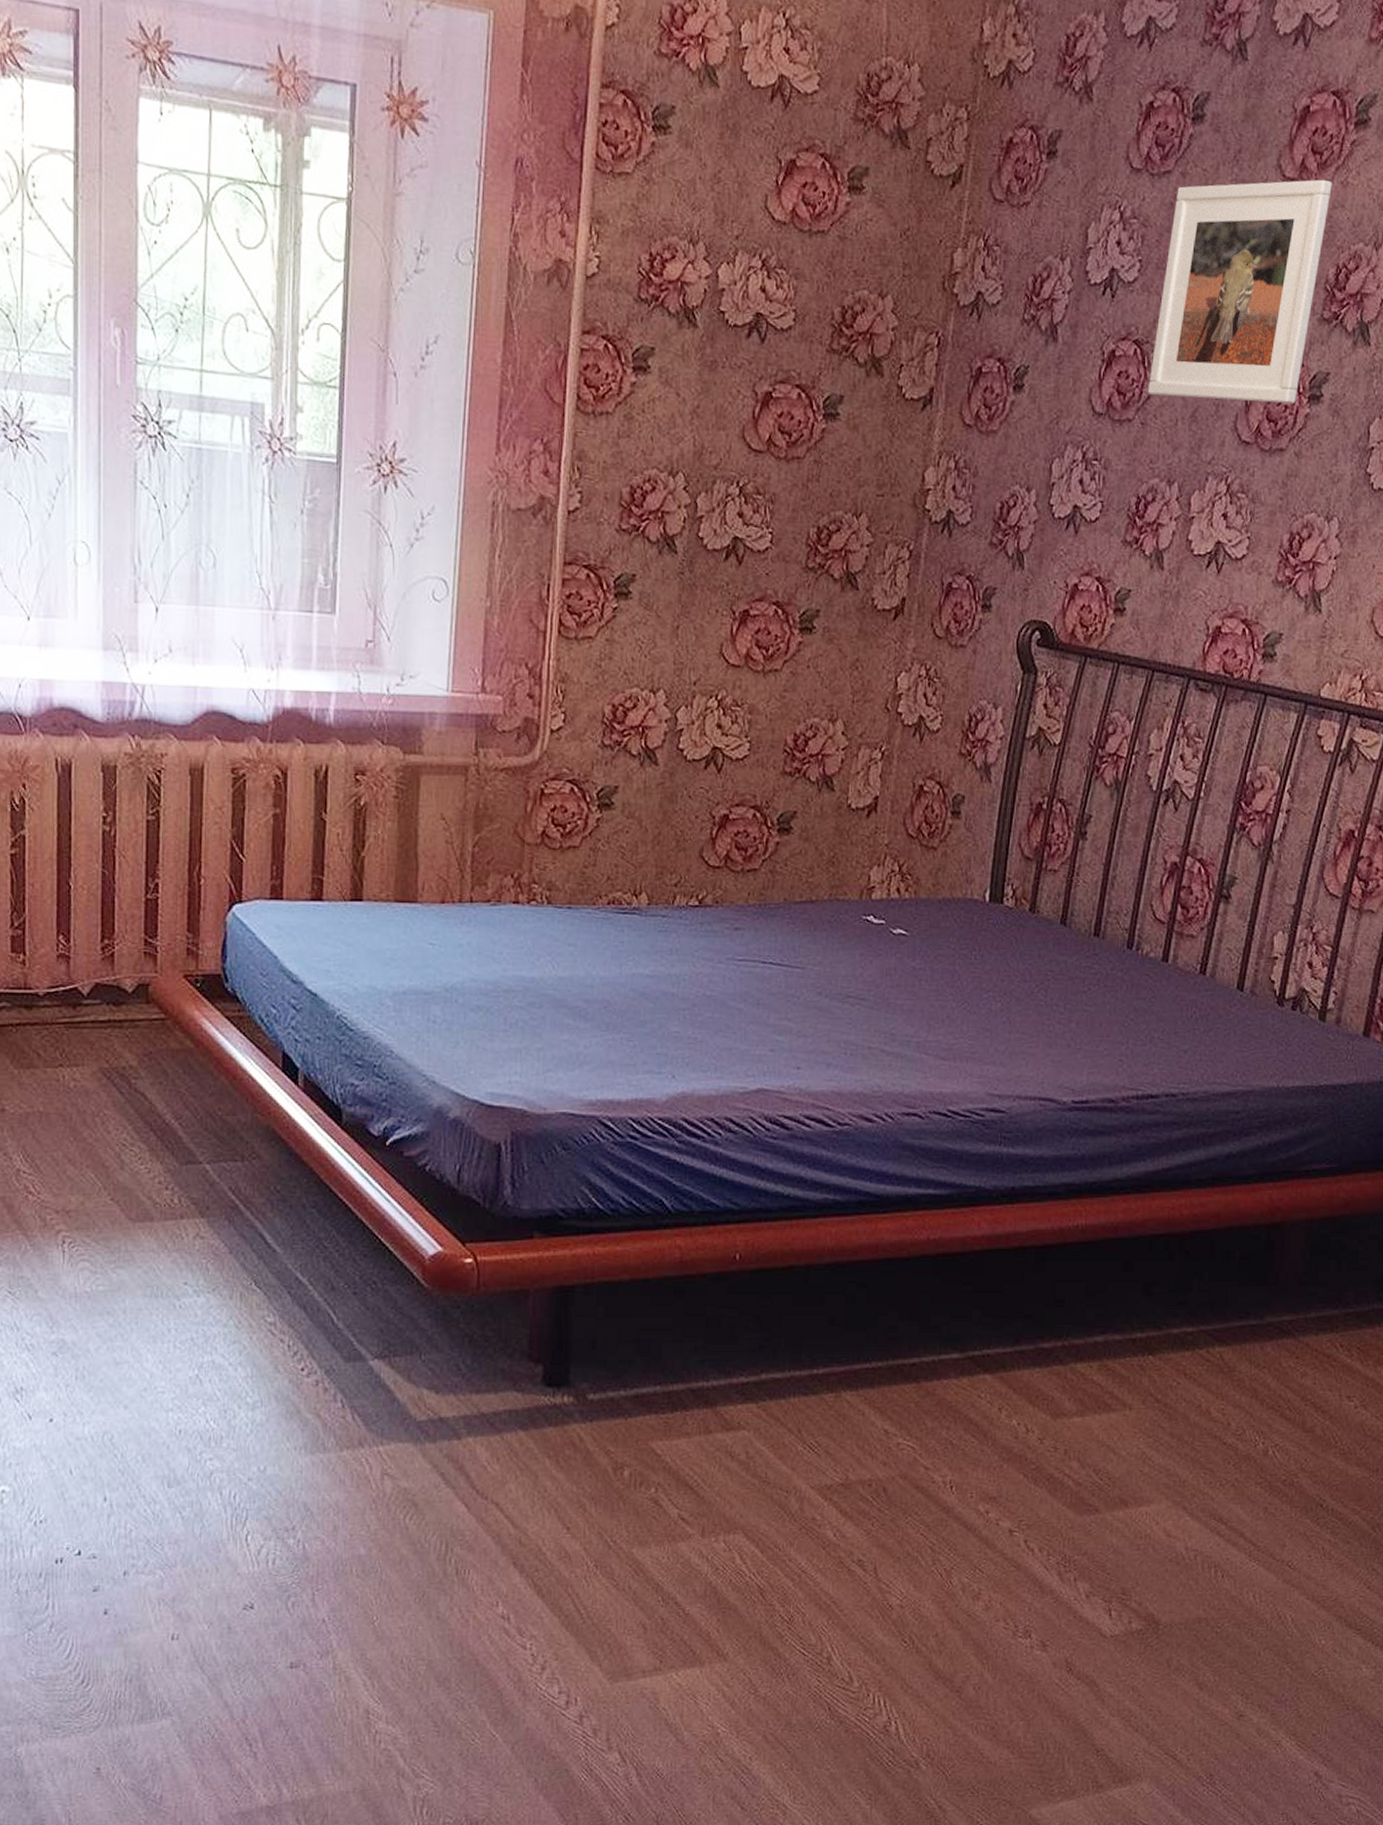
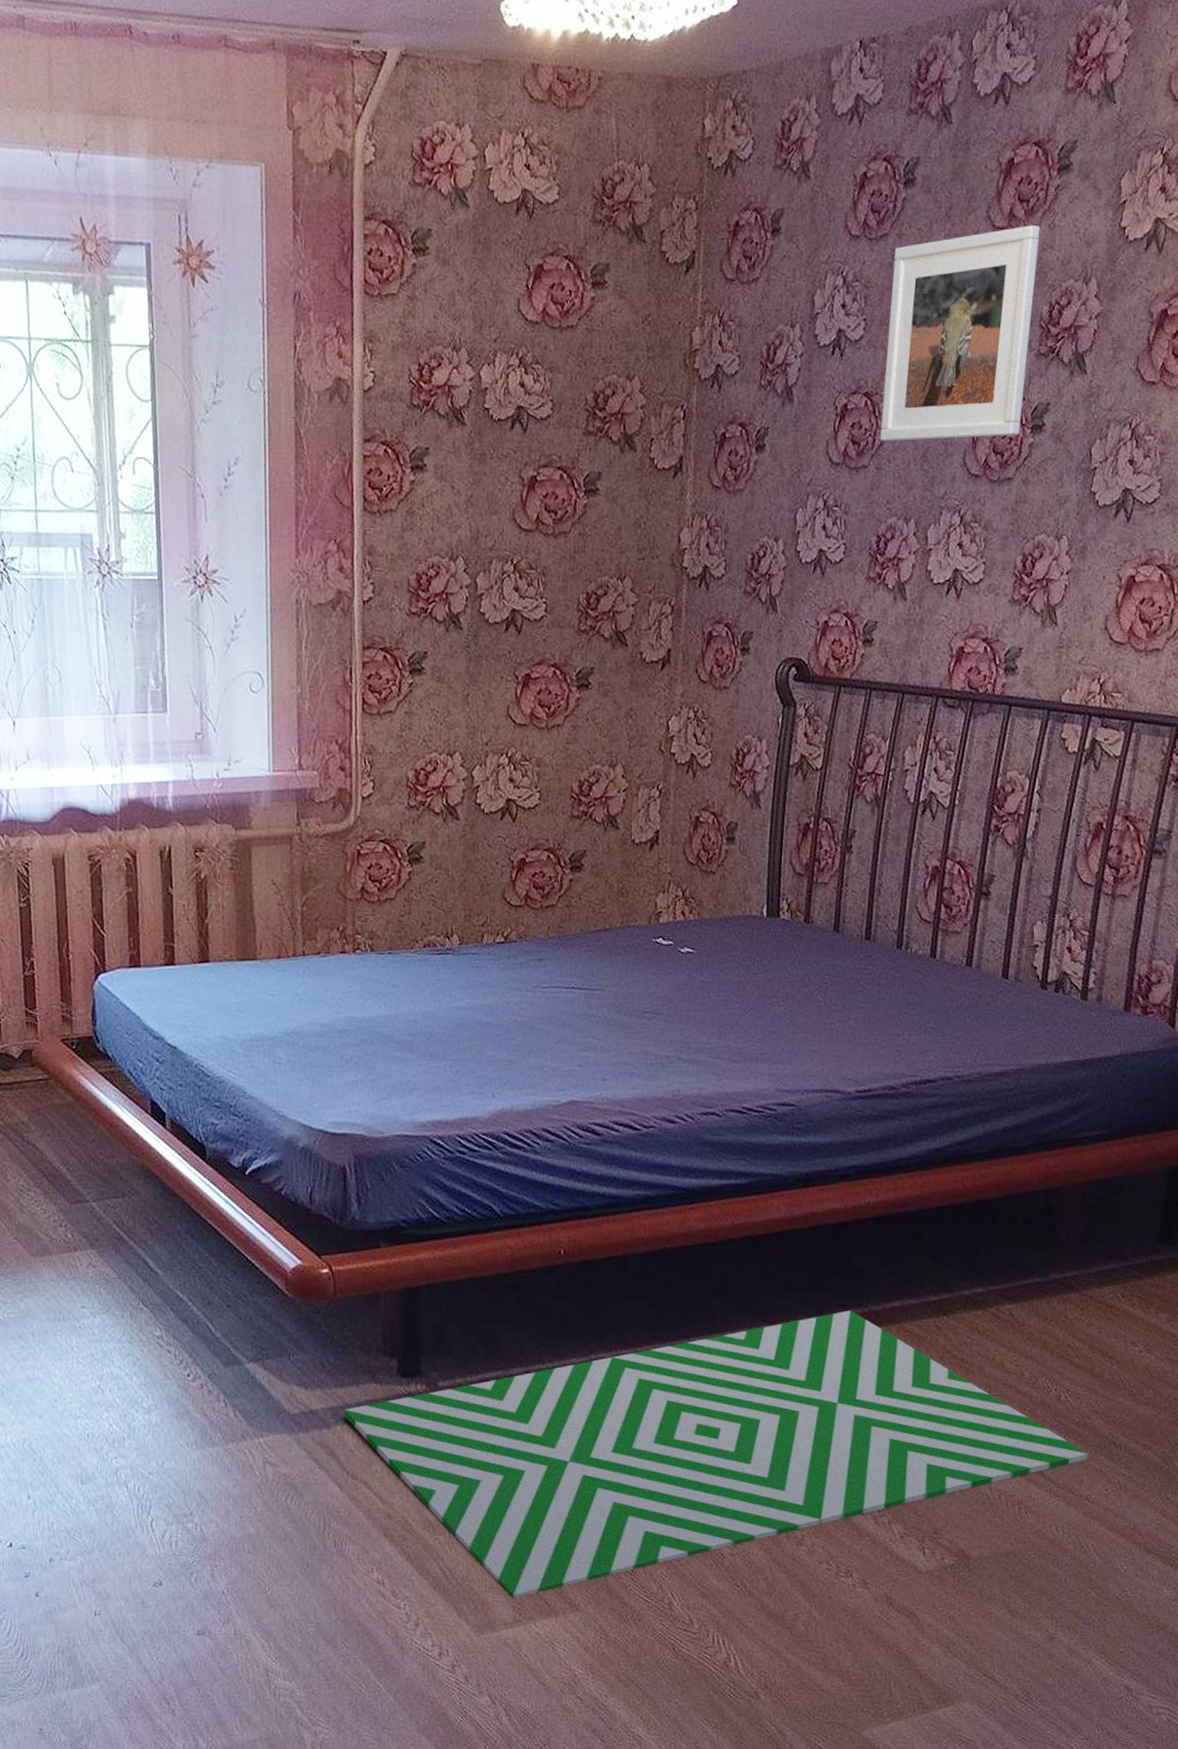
rug: none [478,1342,1293,1644] -> present [344,1310,1088,1599]

